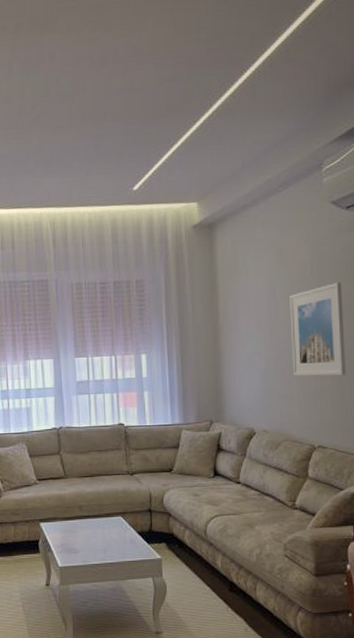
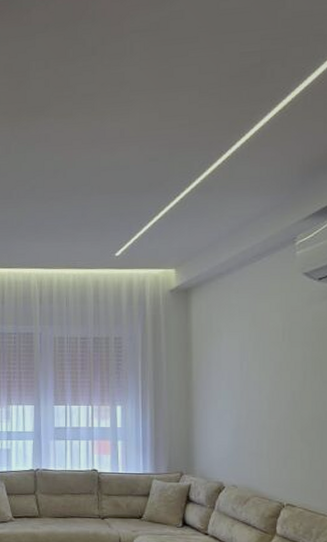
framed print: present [290,281,347,377] -> none [261,347,317,437]

